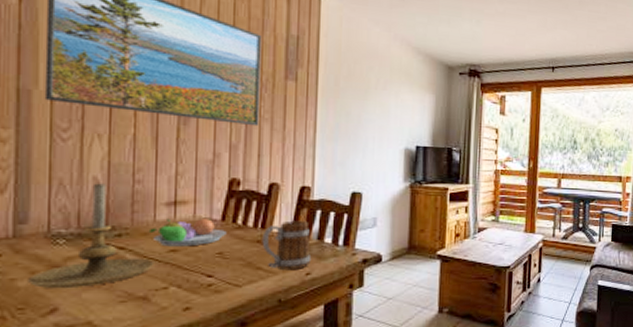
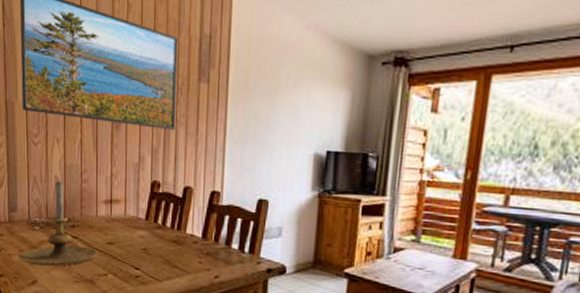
fruit bowl: present [148,217,227,247] -> none [92,214,150,241]
mug: present [262,220,312,271] -> none [178,224,220,272]

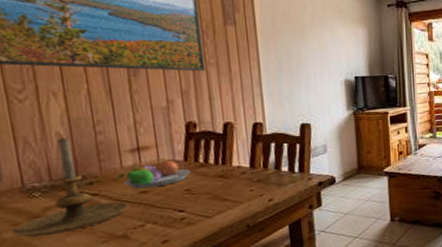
fruit bowl: none [92,214,150,241] -> present [117,159,191,189]

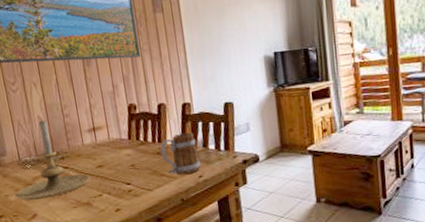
fruit bowl: present [117,159,191,189] -> none [80,138,134,164]
mug: none [224,153,272,200] -> present [160,132,201,175]

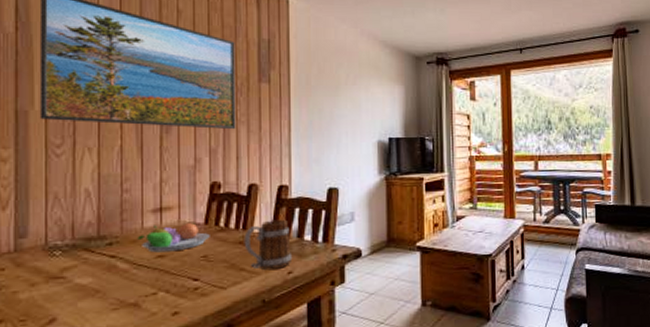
candle holder: present [15,120,90,200] -> none [29,194,144,299]
fruit bowl: none [80,138,134,164] -> present [137,222,210,253]

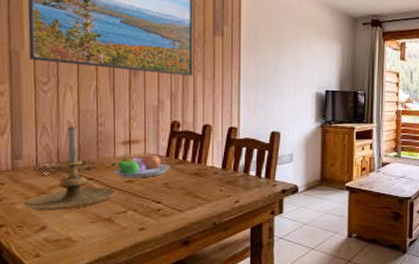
candle holder: none [29,194,144,299] -> present [24,126,116,210]
mug: present [244,219,293,271] -> none [199,156,239,199]

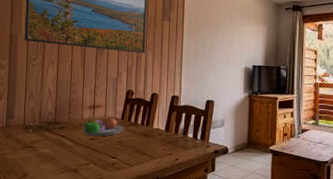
candle holder: present [24,126,116,210] -> none [13,93,81,161]

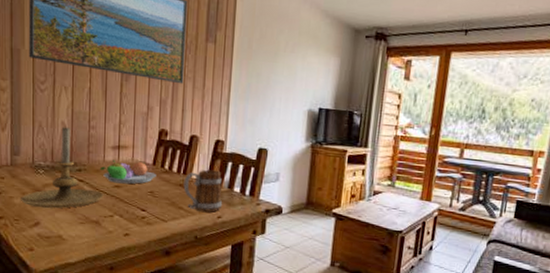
candle holder: none [13,93,81,161] -> present [21,127,104,209]
mug: none [146,120,179,157] -> present [183,169,223,213]

